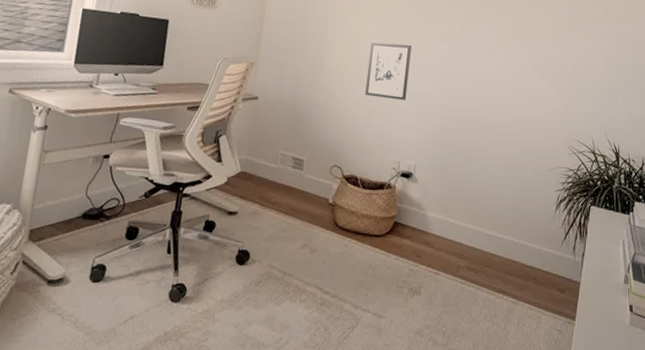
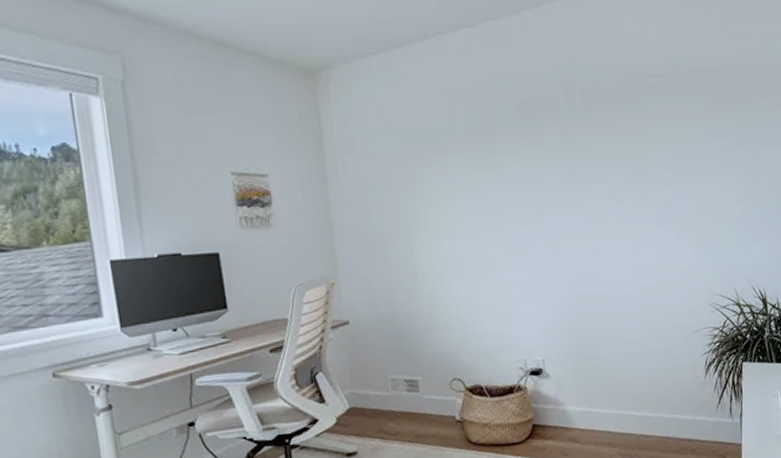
wall art: present [365,42,412,100] -> none [465,224,520,294]

